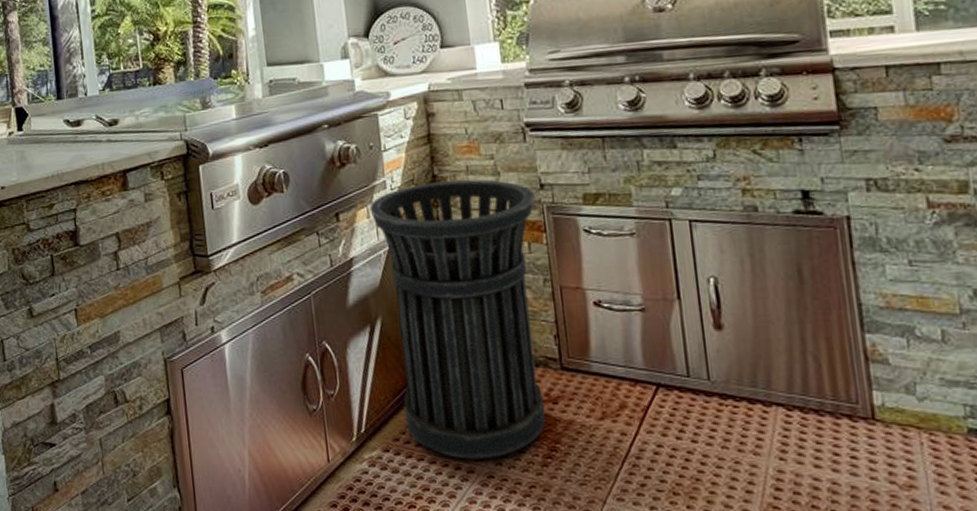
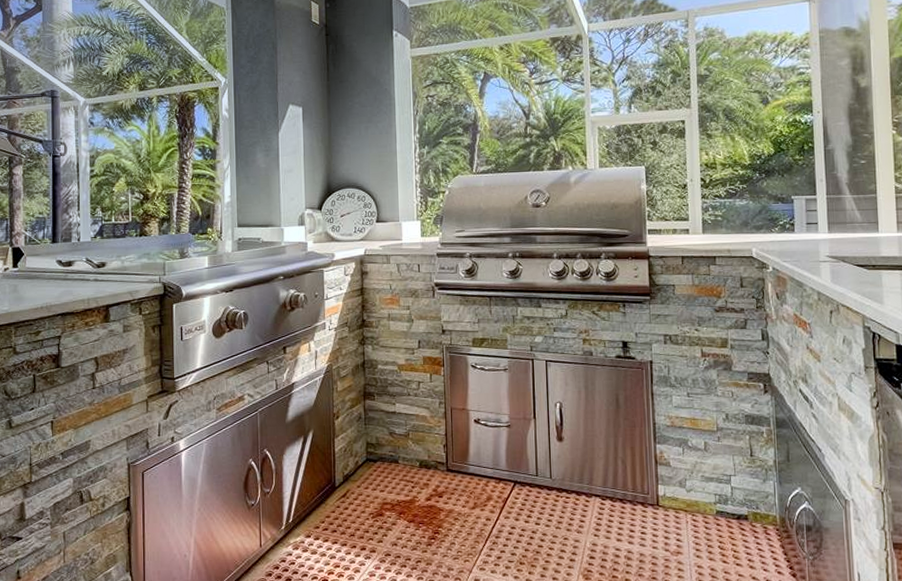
trash can: present [369,179,546,460] -> none [311,324,438,542]

